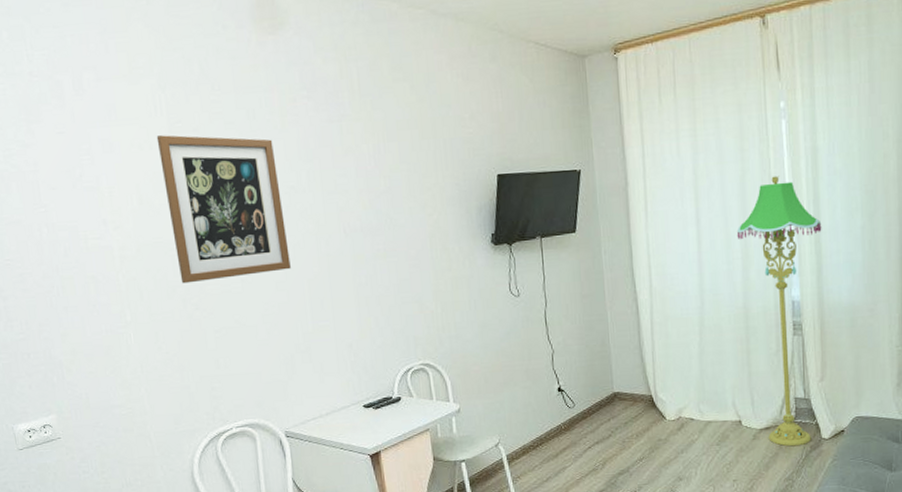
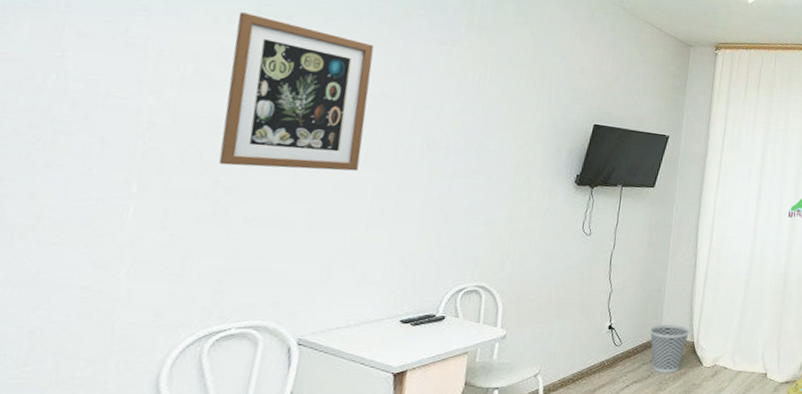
wastebasket: none [601,379,645,432] -> present [649,324,690,374]

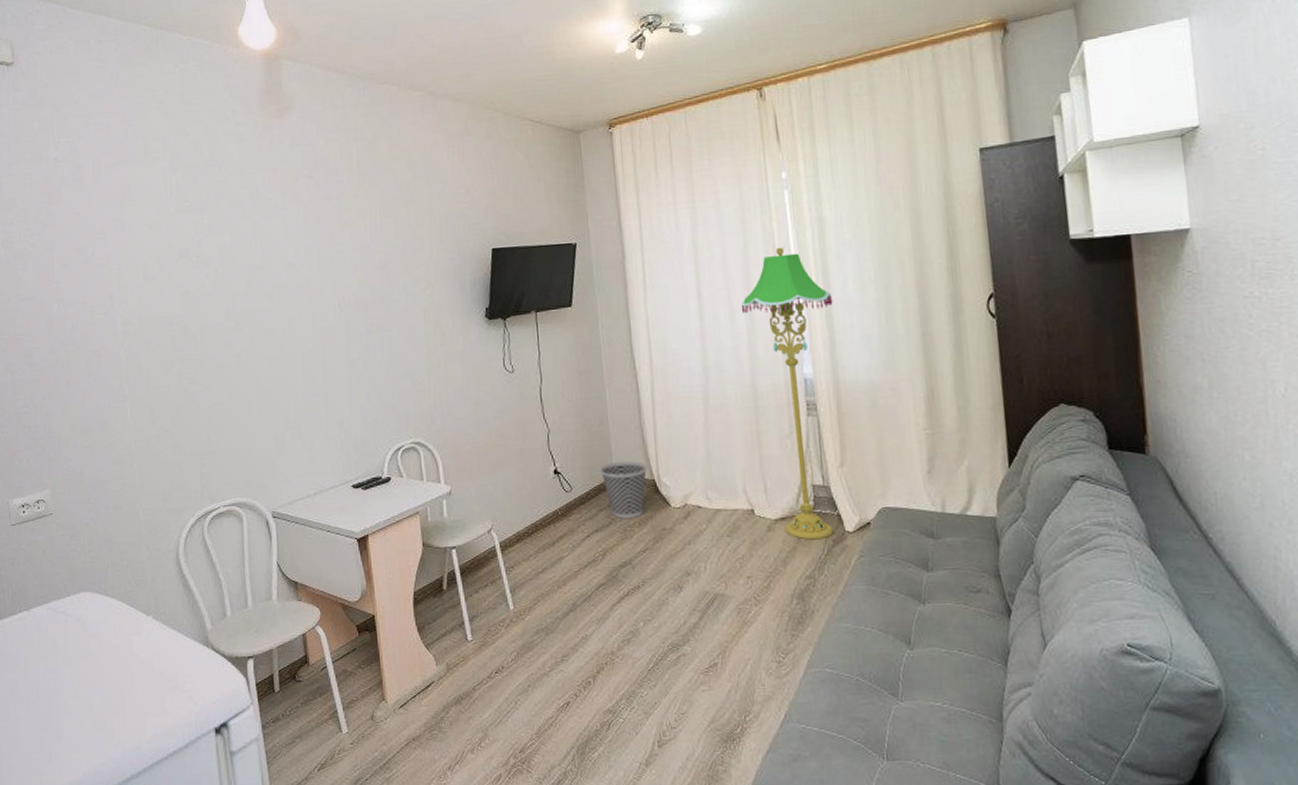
wall art: present [218,12,374,171] -> none [165,214,285,358]

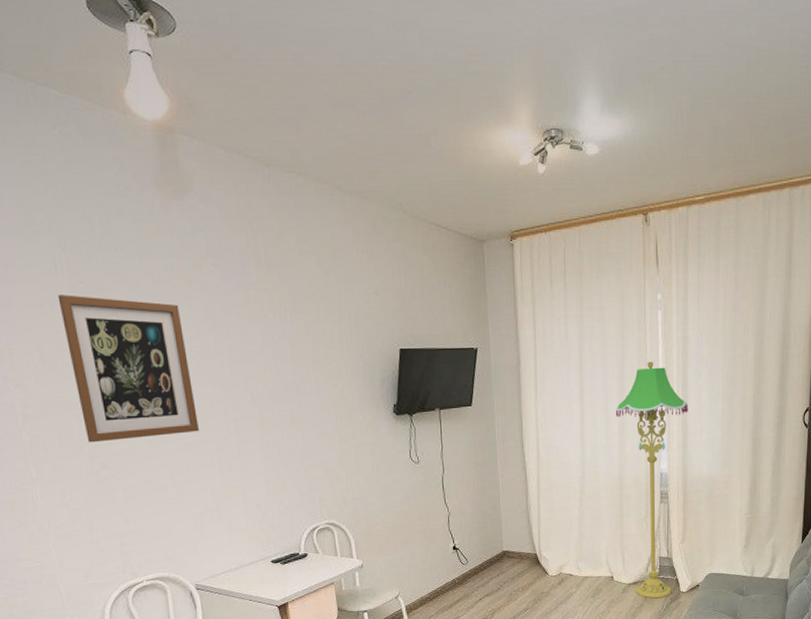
wall art: none [165,214,285,358] -> present [57,295,199,443]
wastebasket: present [599,461,647,519] -> none [491,539,531,586]

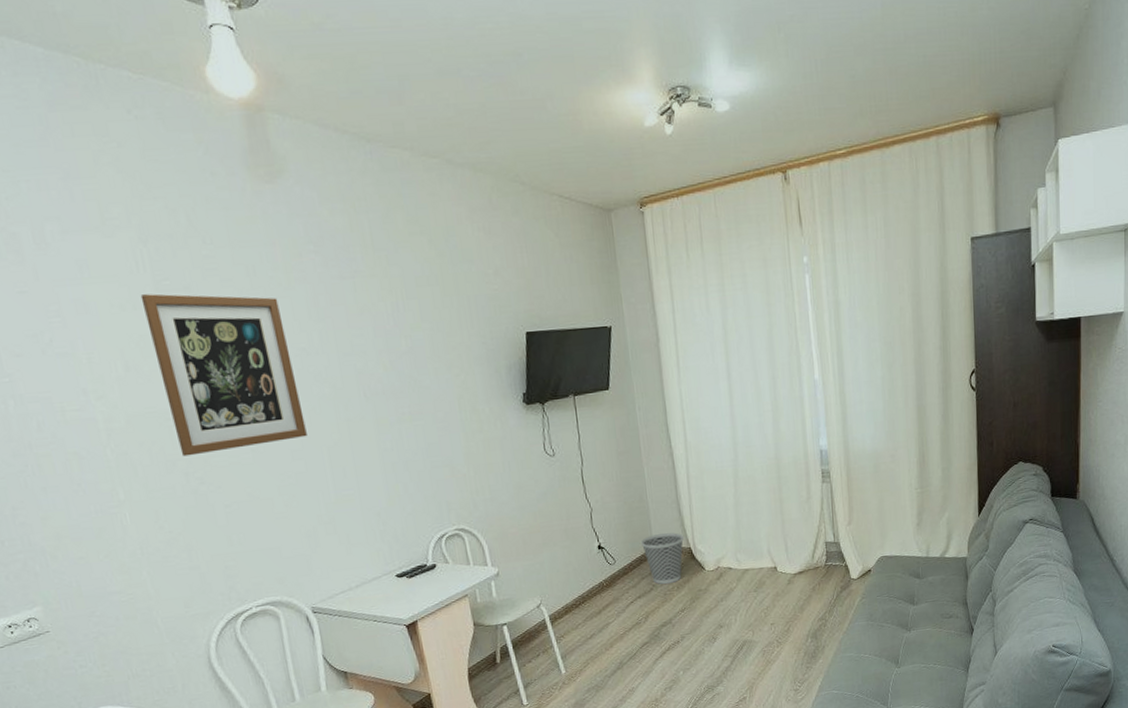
wastebasket: none [491,539,531,586] -> present [640,532,684,585]
floor lamp: present [615,361,688,599] -> none [766,329,846,588]

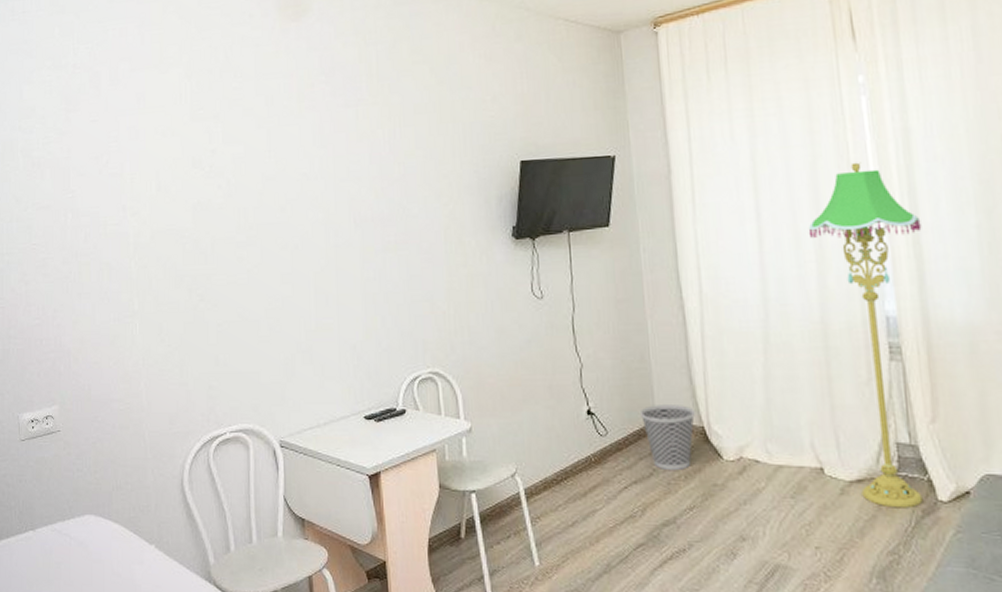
wall art: present [140,294,307,457] -> none [179,122,298,273]
floor lamp: none [766,329,846,588] -> present [808,162,923,509]

